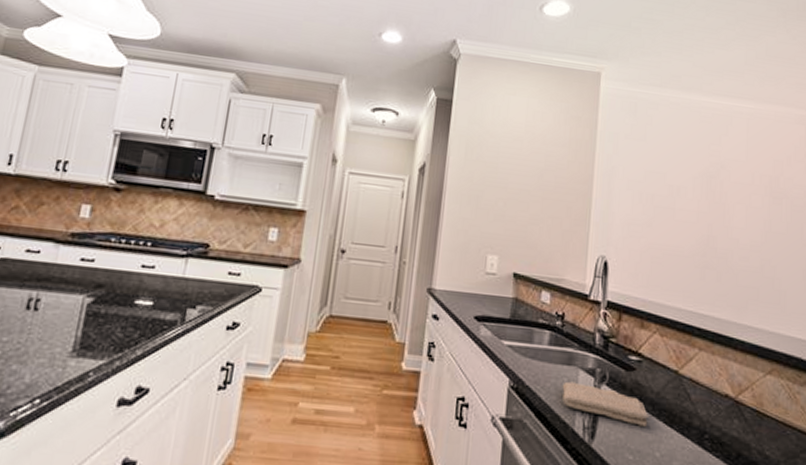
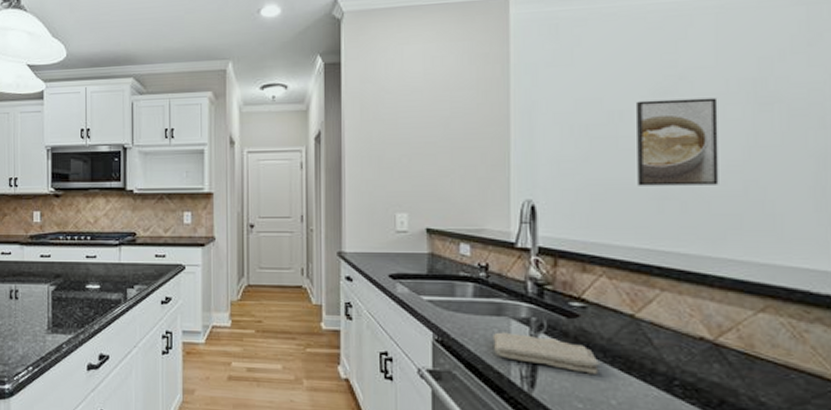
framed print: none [687,180,746,261] -> present [637,98,719,186]

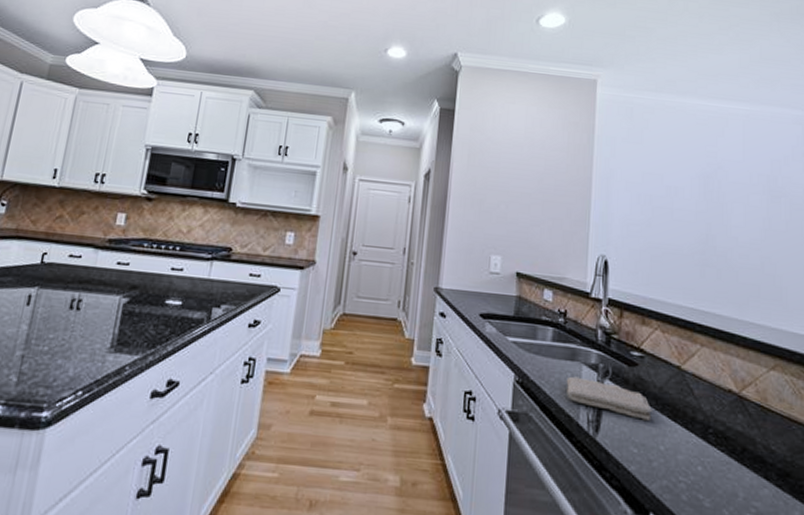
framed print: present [637,98,719,186] -> none [686,181,744,258]

